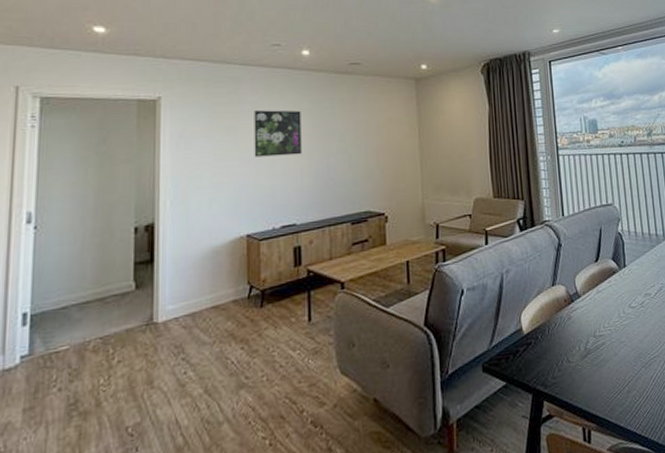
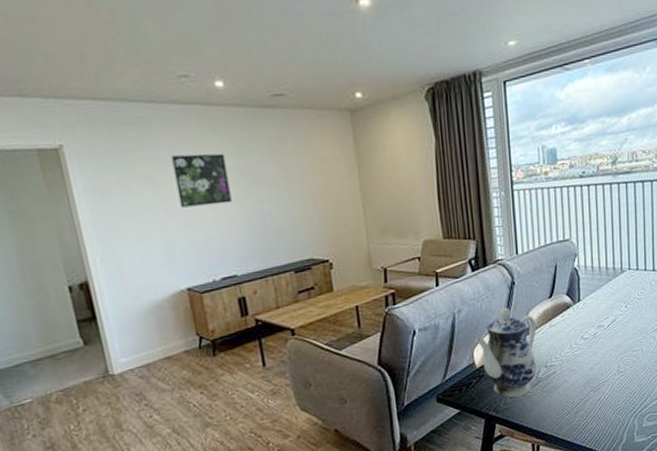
teapot: none [522,270,585,371] -> present [475,307,537,398]

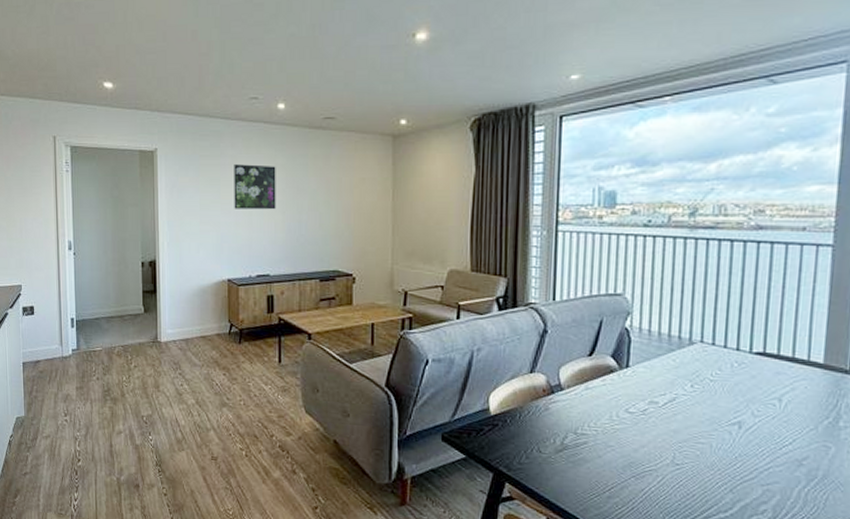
teapot: present [475,307,537,398] -> none [492,356,569,460]

